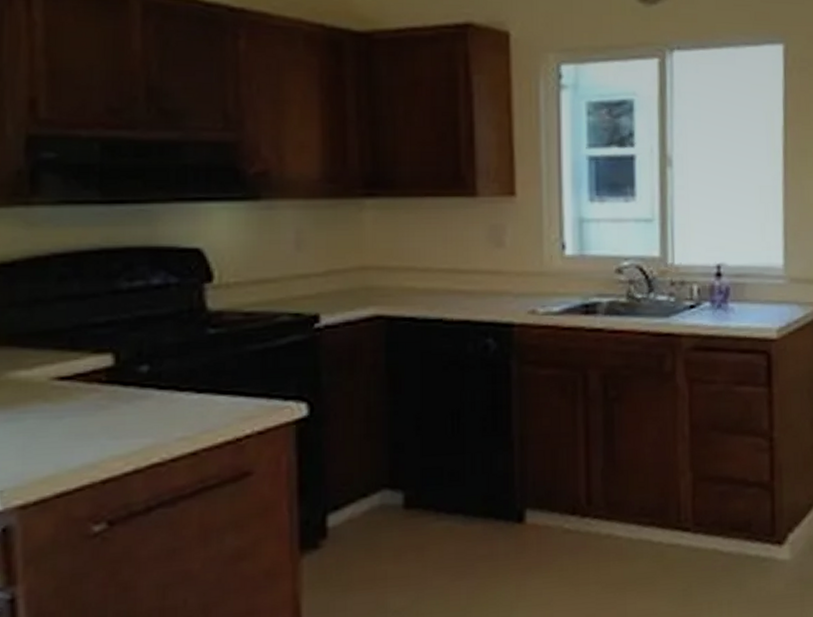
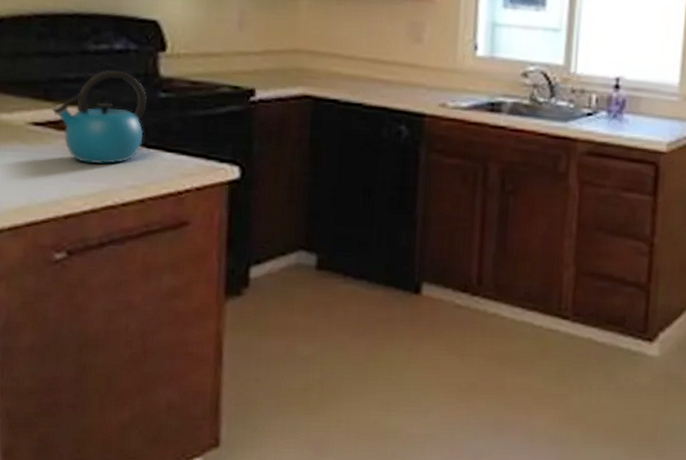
kettle: none [80,308,193,417] -> present [52,70,147,165]

